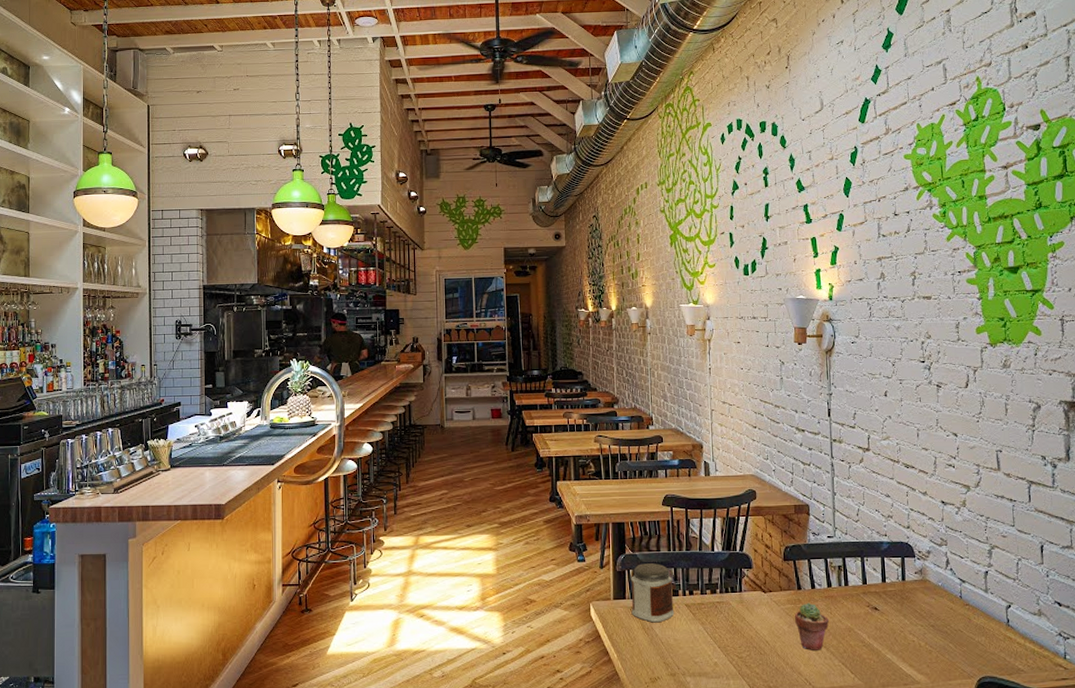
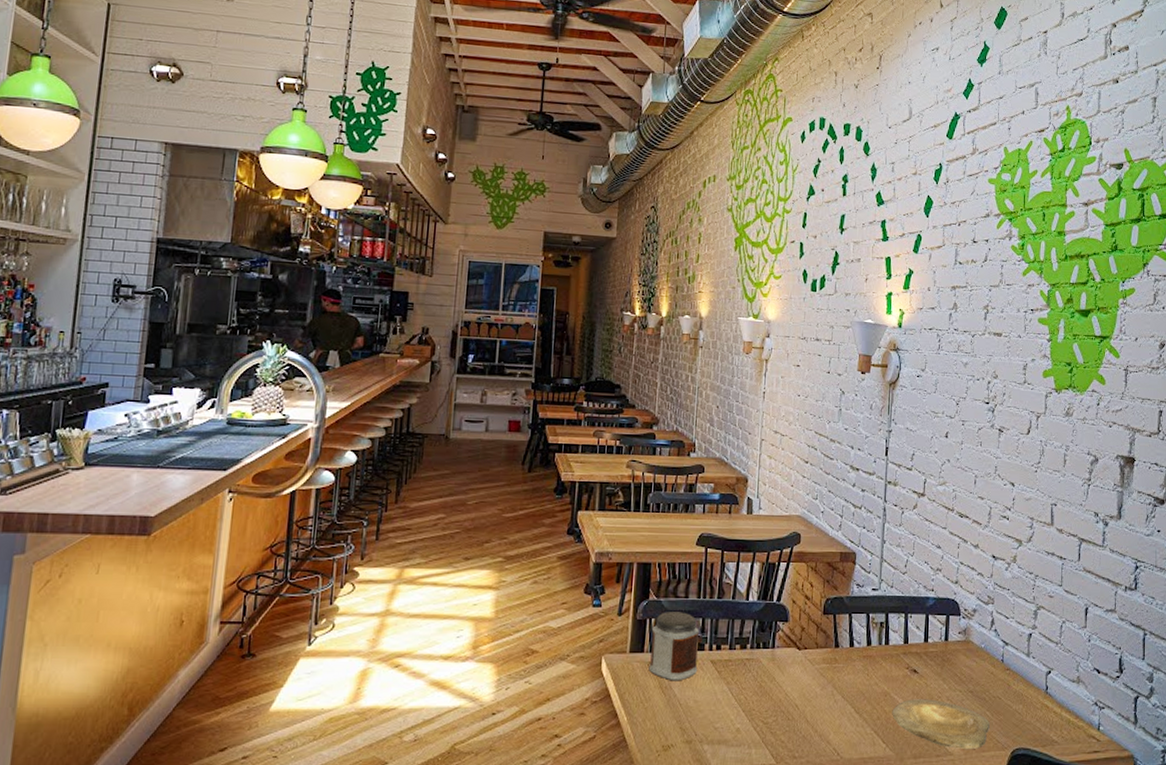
potted succulent: present [795,602,829,650] -> none [829,662,864,716]
plate: none [857,633,954,678] -> present [892,699,990,749]

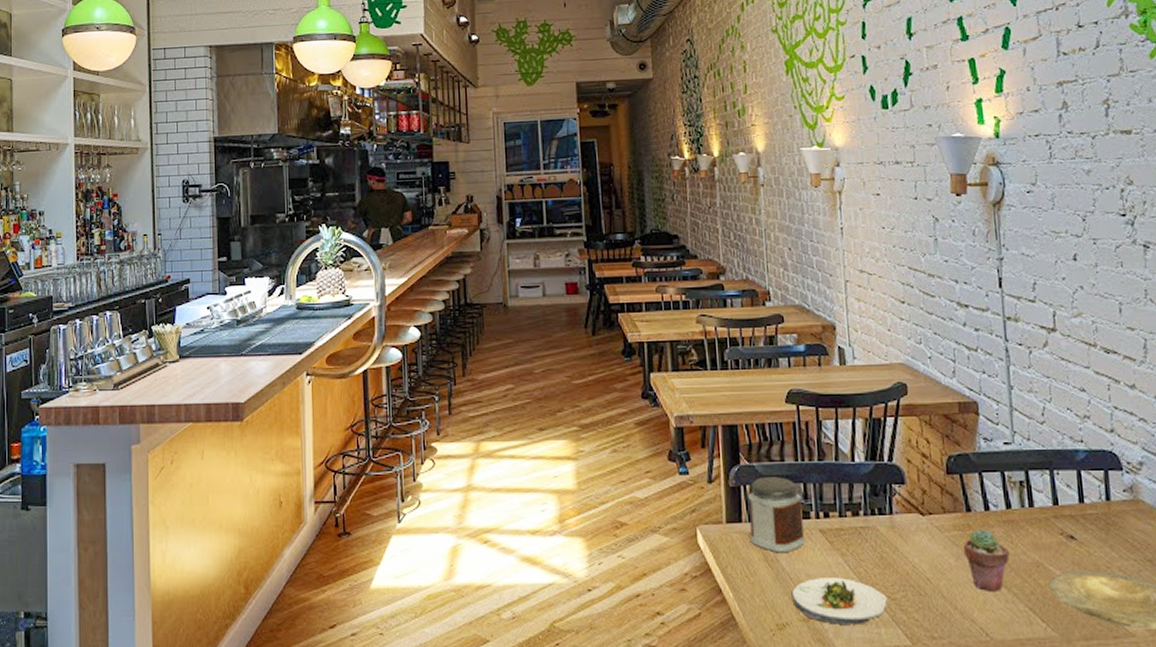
salad plate: none [679,704,761,747] -> present [791,578,887,626]
potted succulent: none [829,662,864,716] -> present [964,528,1010,591]

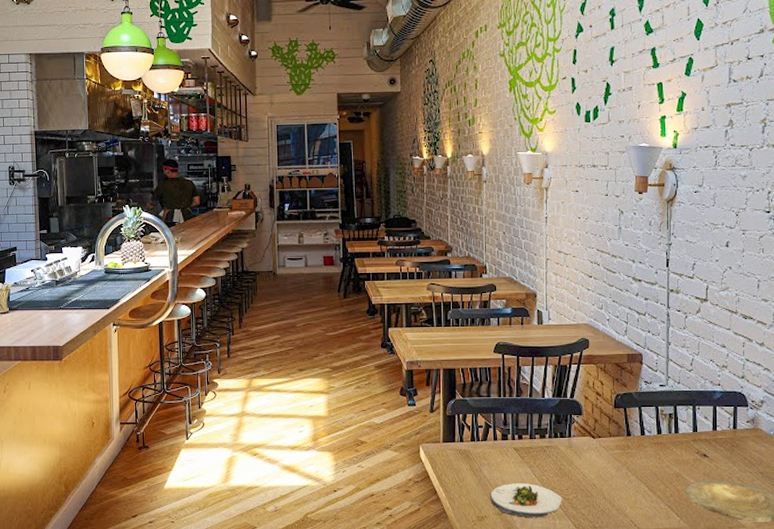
jar: present [748,477,806,553] -> none [460,408,503,465]
potted succulent: present [964,528,1010,591] -> none [623,448,657,494]

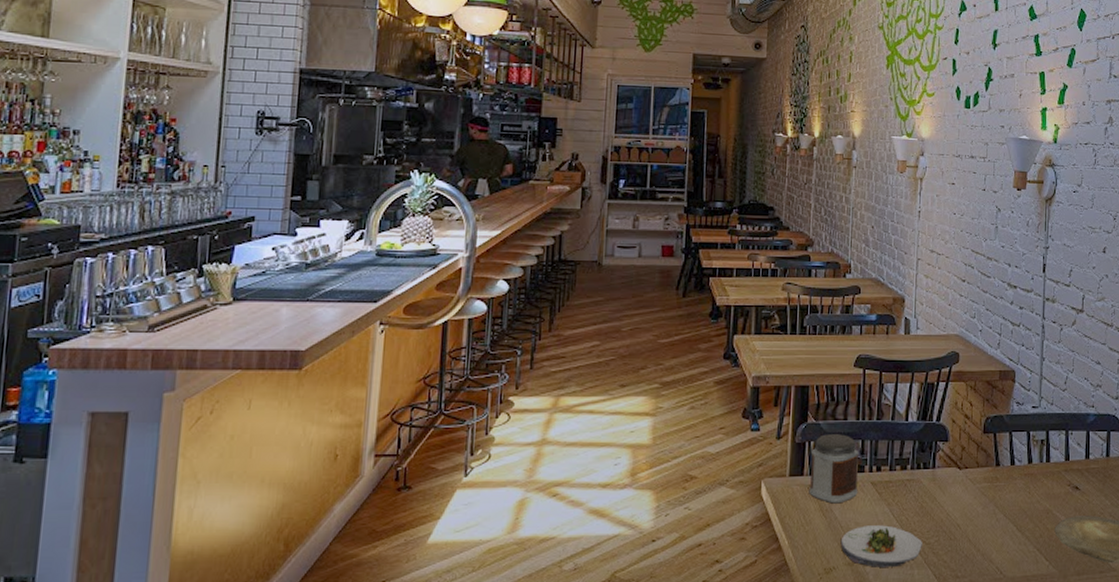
jar: none [460,408,503,465] -> present [809,434,860,504]

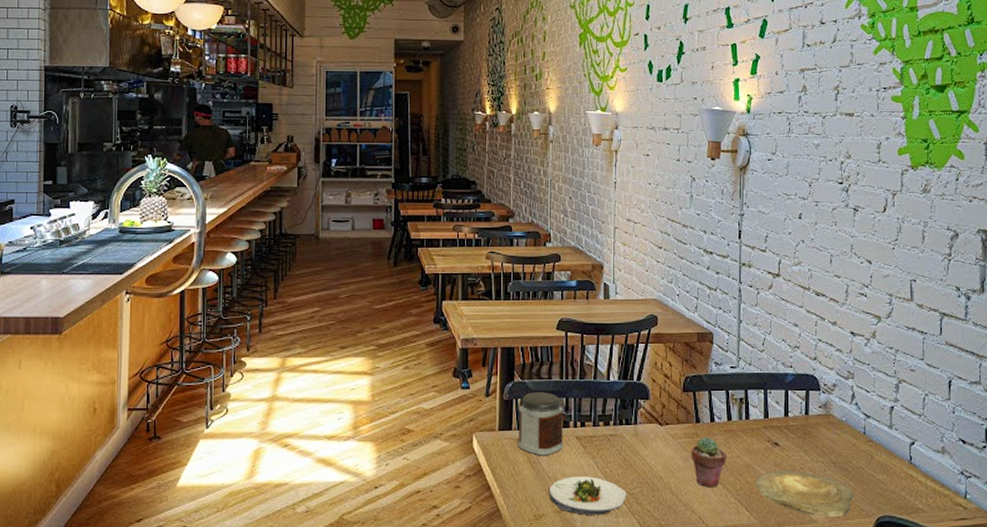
potted succulent: none [991,480,1026,535] -> present [692,436,726,487]

